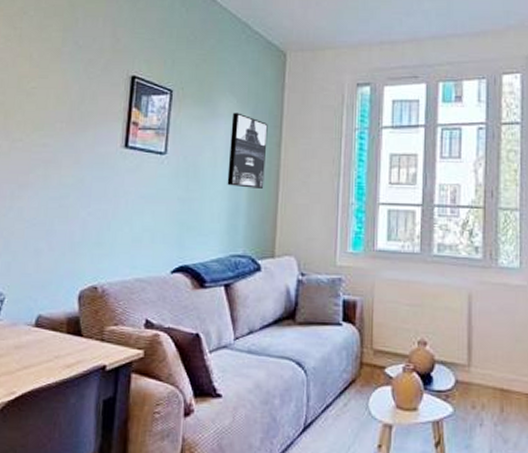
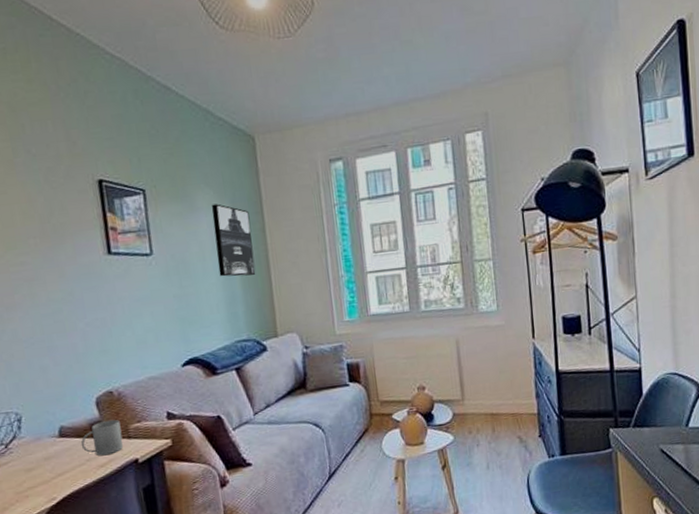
mug: none [53,317,97,356] -> present [80,419,124,456]

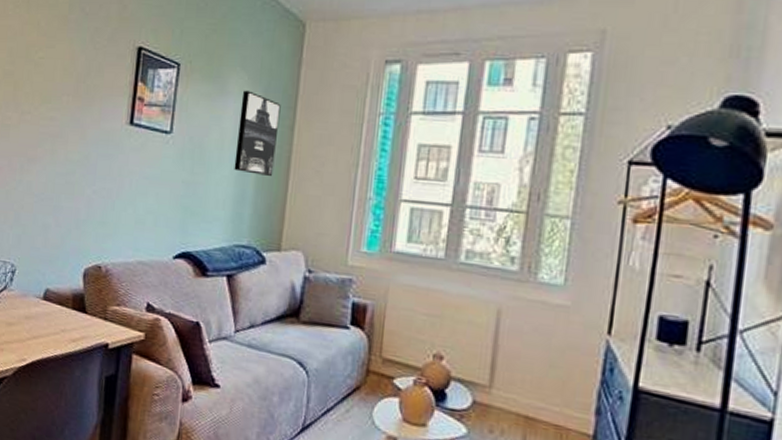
mug: present [80,419,124,456] -> none [60,294,101,331]

